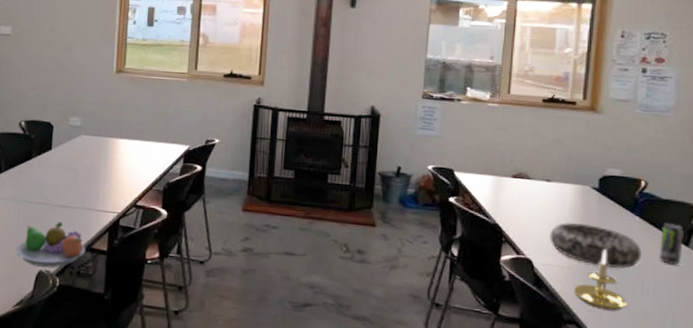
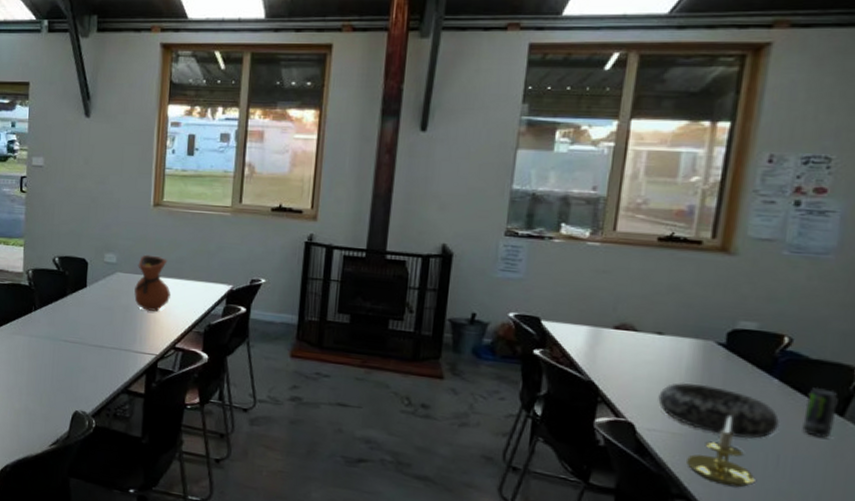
fruit bowl: present [16,222,86,267] -> none [51,362,123,409]
vase: none [98,118,132,172] -> present [134,254,171,312]

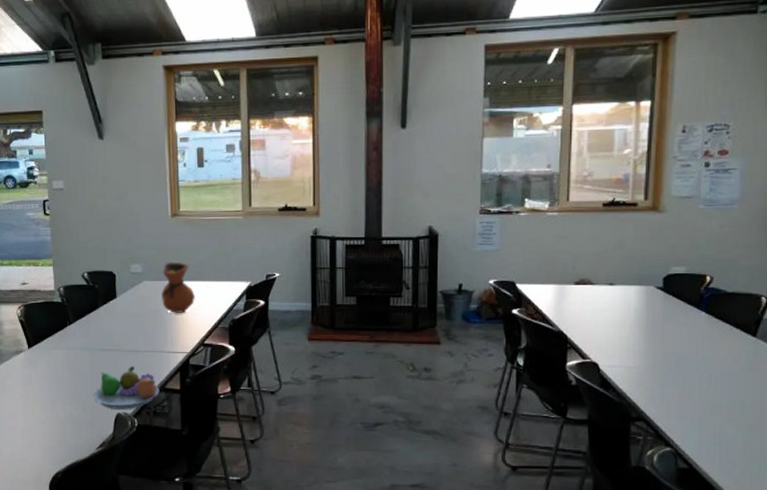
fruit bowl: none [51,362,123,409] -> present [93,366,160,409]
decorative bowl: present [658,382,780,439] -> none [615,323,710,365]
candle holder: present [686,416,755,488] -> none [641,347,695,405]
beverage can: present [802,386,838,438] -> none [726,314,751,356]

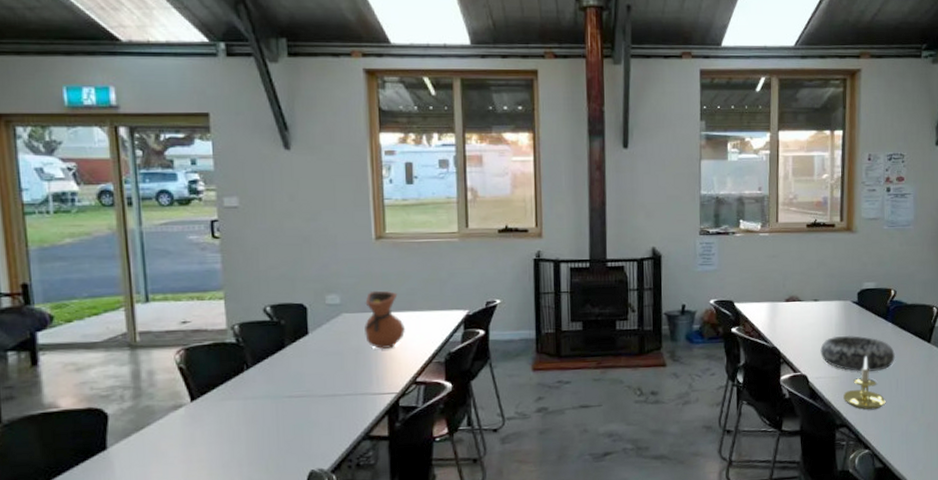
fruit bowl: present [93,366,160,409] -> none [279,413,364,466]
decorative bowl: none [615,323,710,365] -> present [820,335,896,372]
candle holder: none [641,347,695,405] -> present [843,356,886,410]

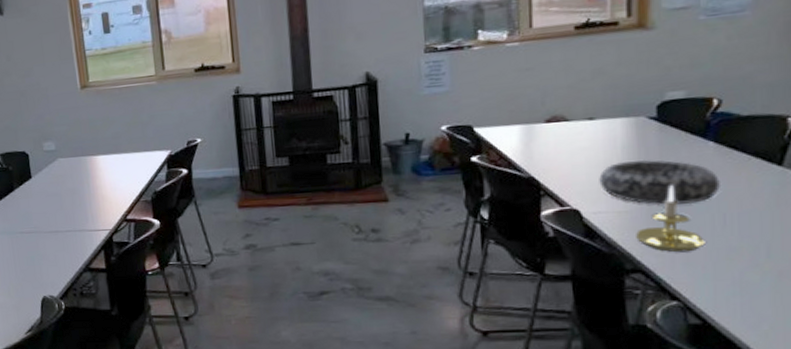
vase: present [365,290,405,349] -> none [76,136,113,190]

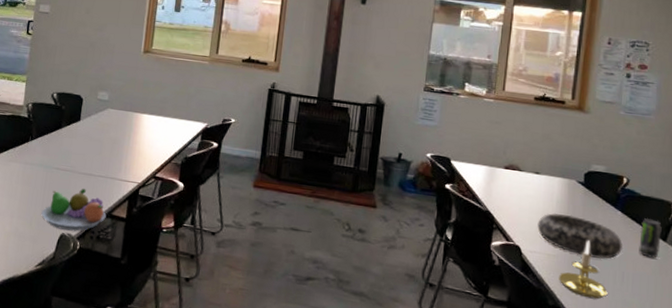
fruit bowl: none [17,247,85,293] -> present [41,189,107,231]
beverage can: none [743,141,775,190] -> present [639,217,662,258]

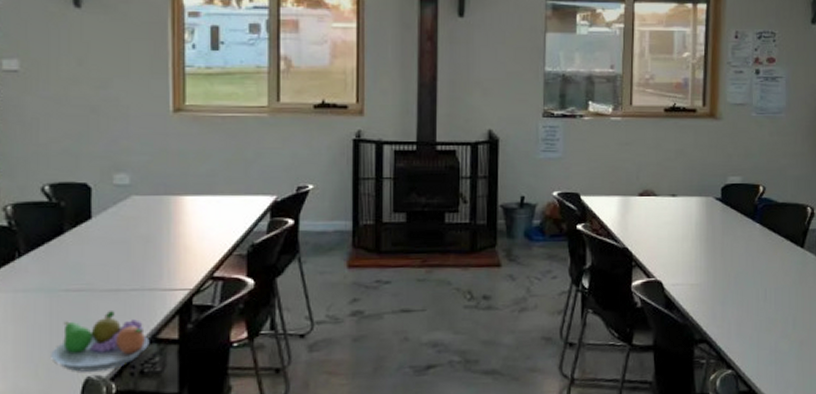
decorative bowl: present [537,212,624,260] -> none [678,236,764,280]
candle holder: present [559,240,608,299] -> none [704,261,752,324]
beverage can: present [639,217,662,258] -> none [779,225,799,268]

